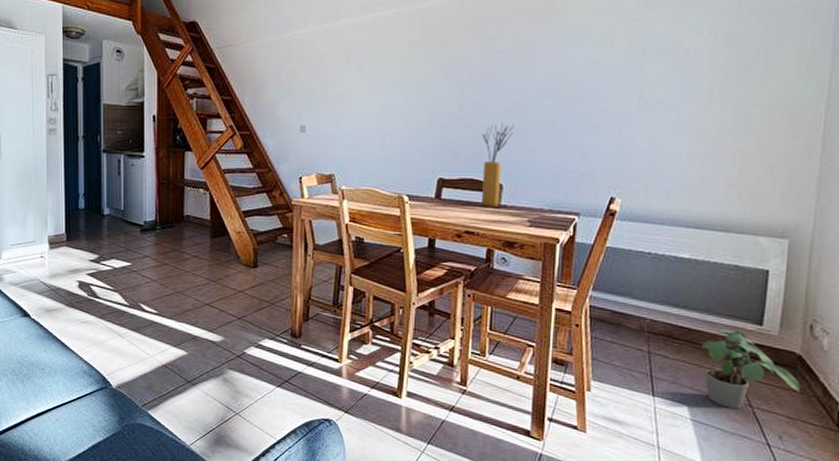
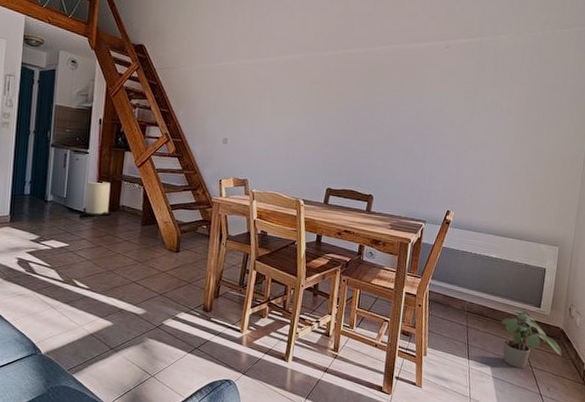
pedal bin: none [145,187,173,229] -> present [85,180,111,216]
vase: present [480,122,514,207] -> none [357,149,384,213]

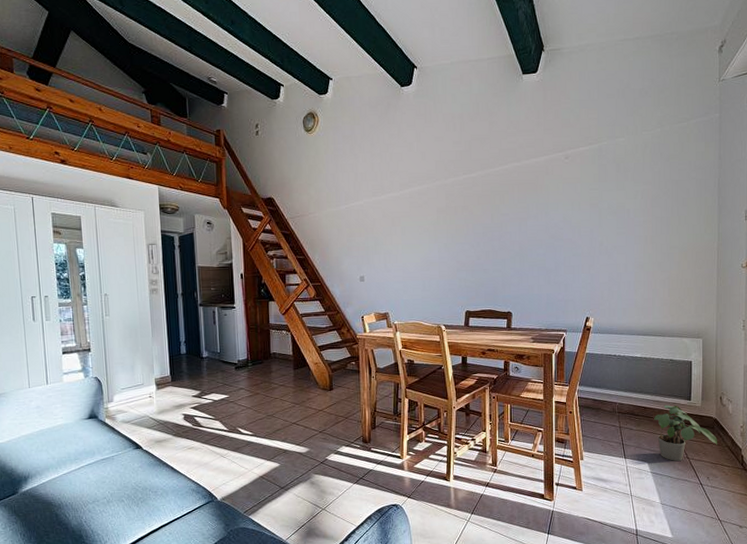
pedal bin: present [85,180,111,216] -> none [237,332,263,366]

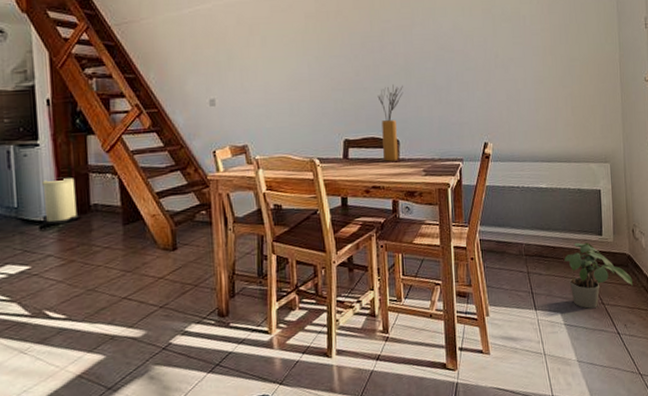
pedal bin: none [237,332,263,366] -> present [42,178,79,225]
vase: none [495,267,517,330] -> present [377,84,403,162]

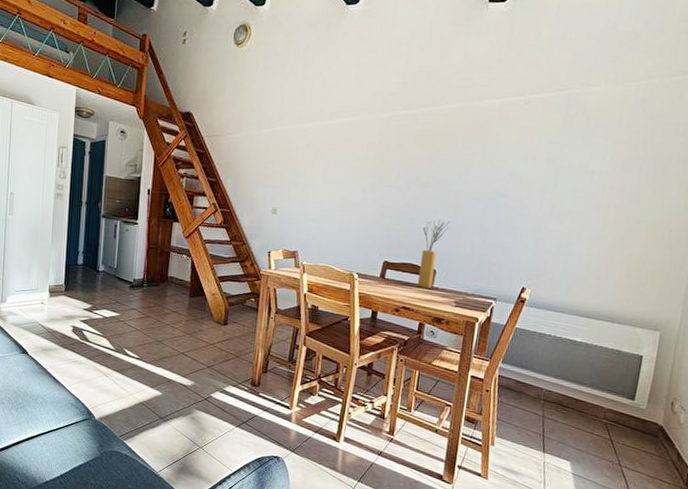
pedal bin: present [42,178,79,225] -> none [135,251,159,287]
potted plant: present [564,242,634,309] -> none [585,400,660,468]

